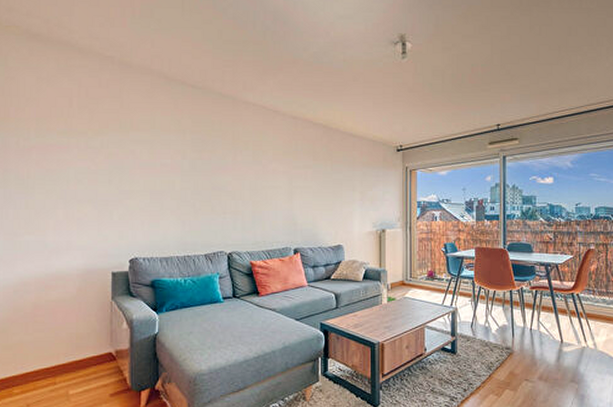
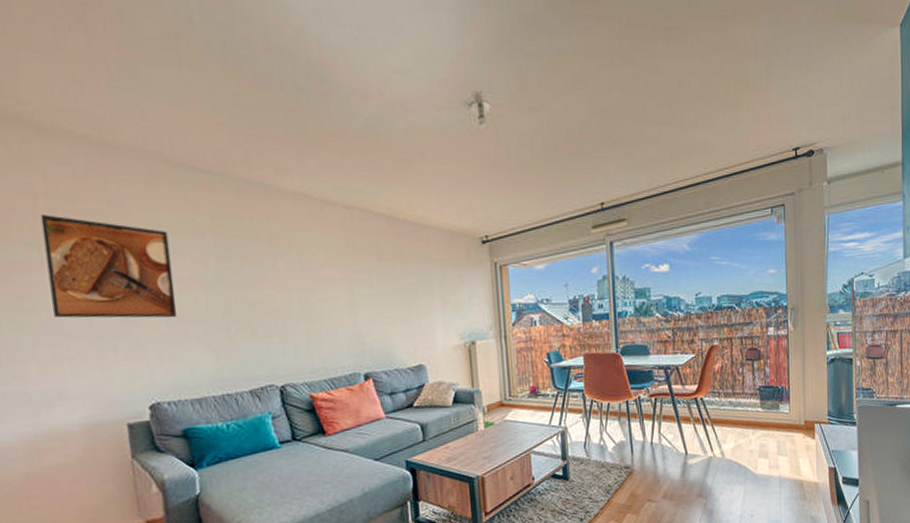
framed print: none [72,112,159,194] -> present [40,214,178,319]

